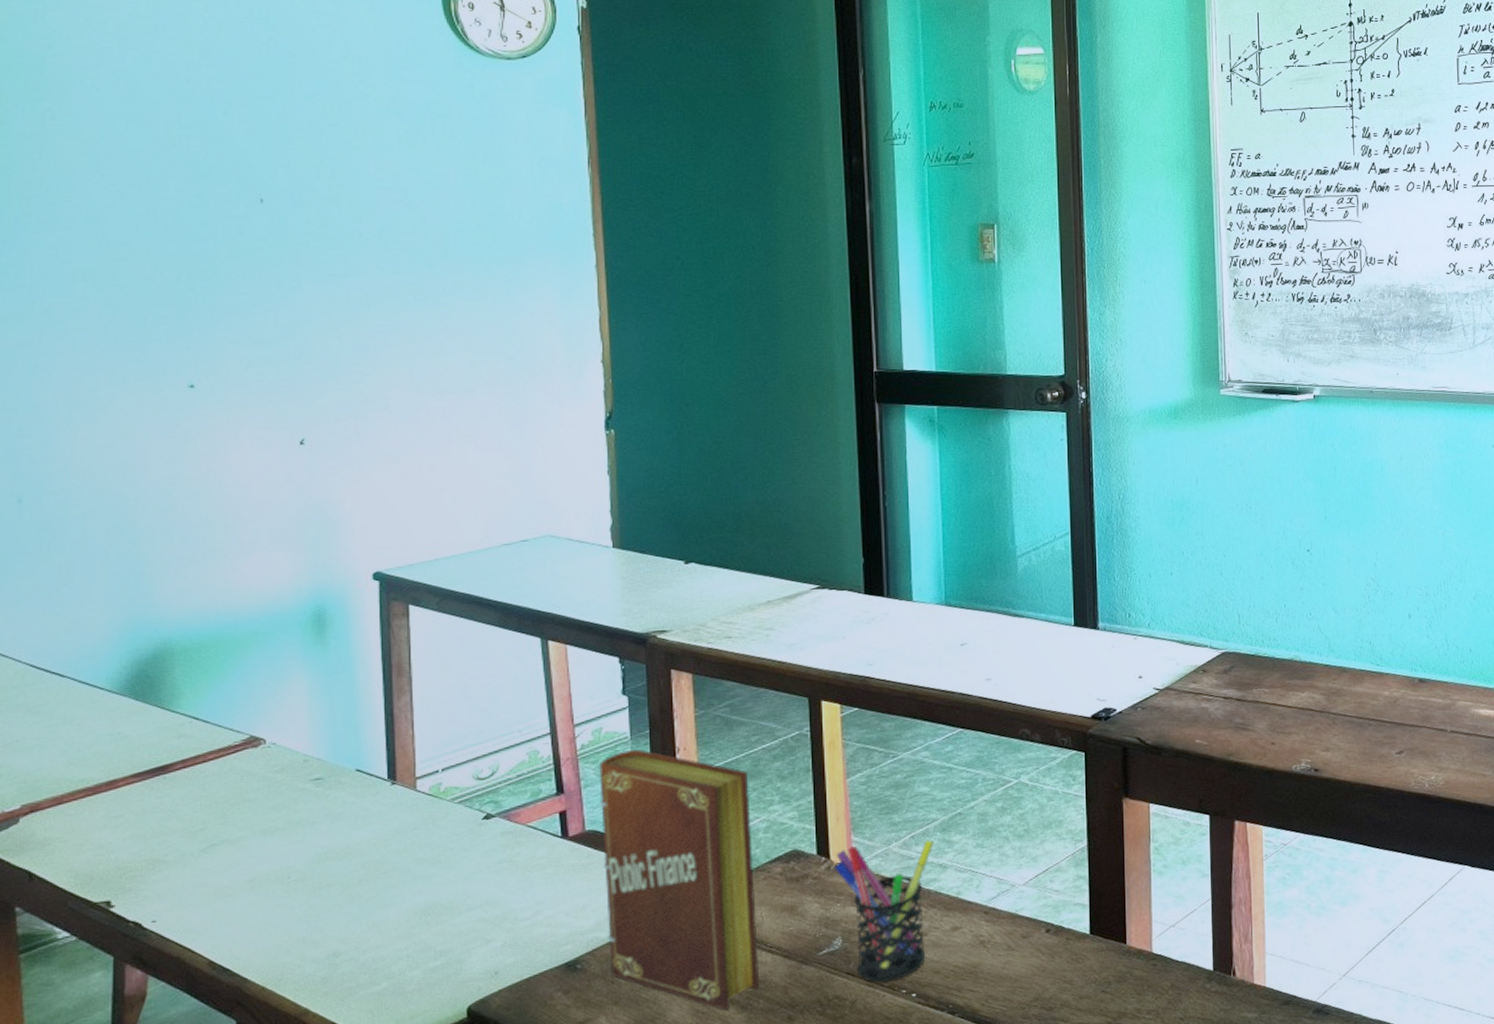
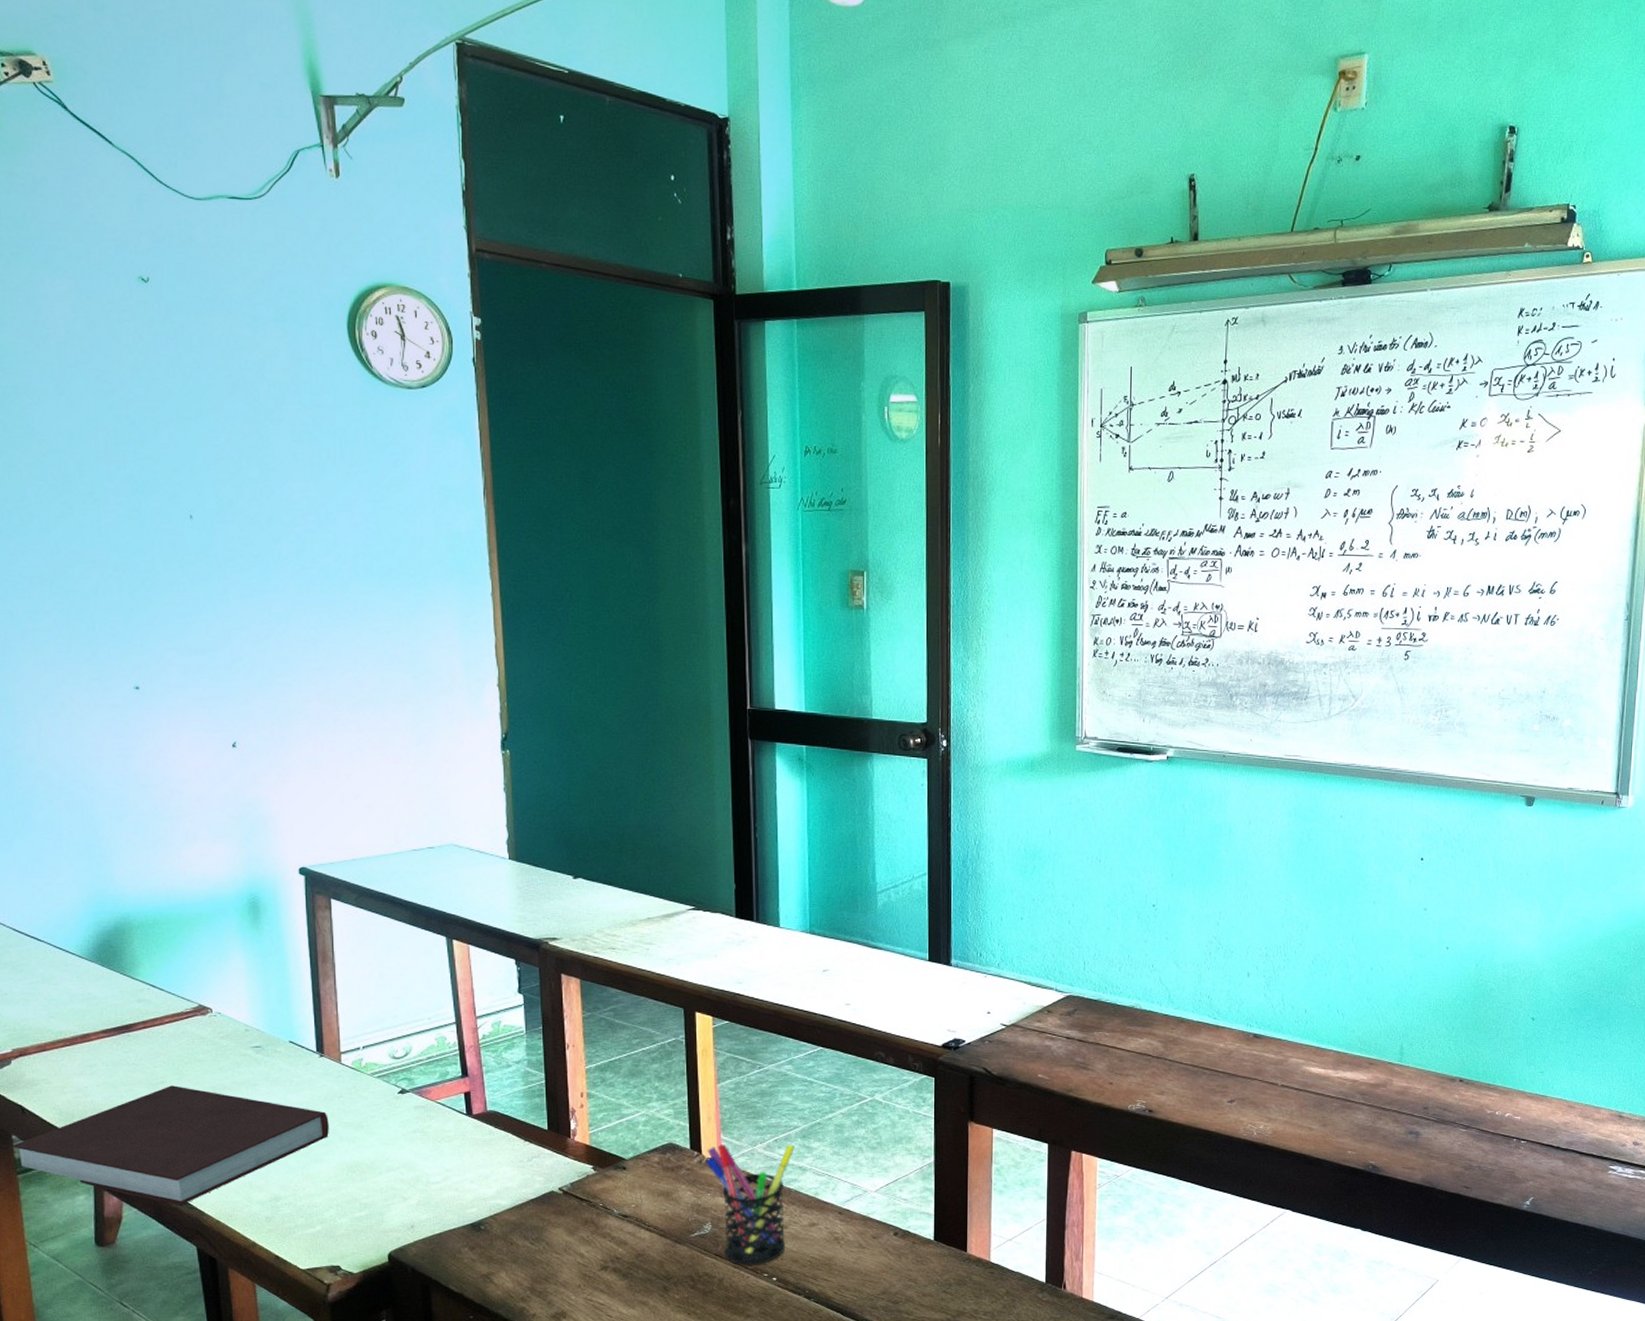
notebook: none [13,831,400,974] -> present [11,1085,329,1206]
book: present [599,749,760,1010] -> none [499,1043,639,1276]

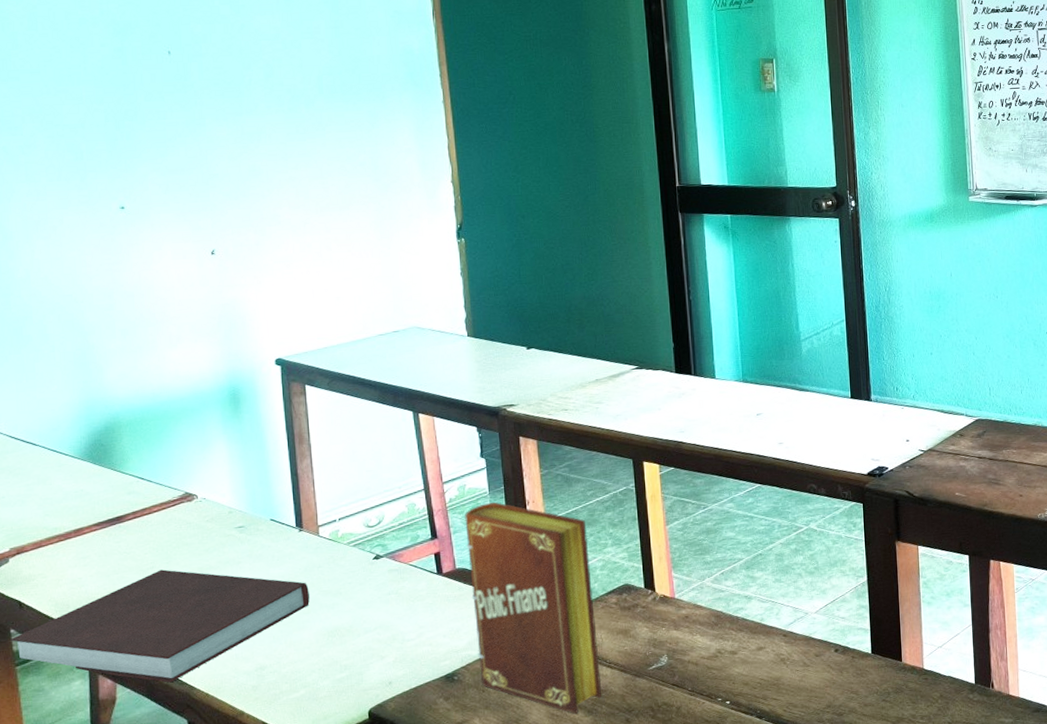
book: none [499,1043,639,1276] -> present [465,502,602,714]
pen holder: present [706,1144,795,1265] -> none [659,576,740,692]

